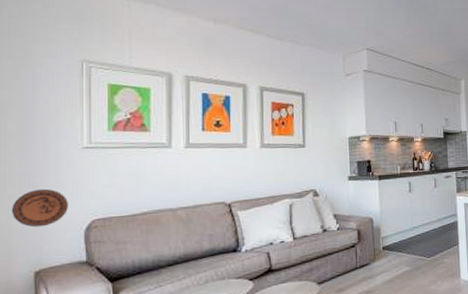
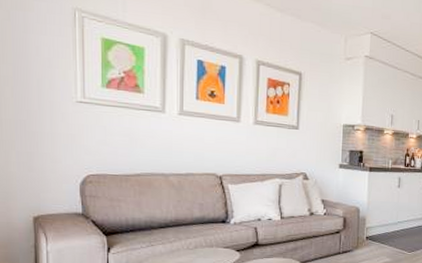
decorative plate: present [11,188,68,228] -> none [8,137,64,175]

